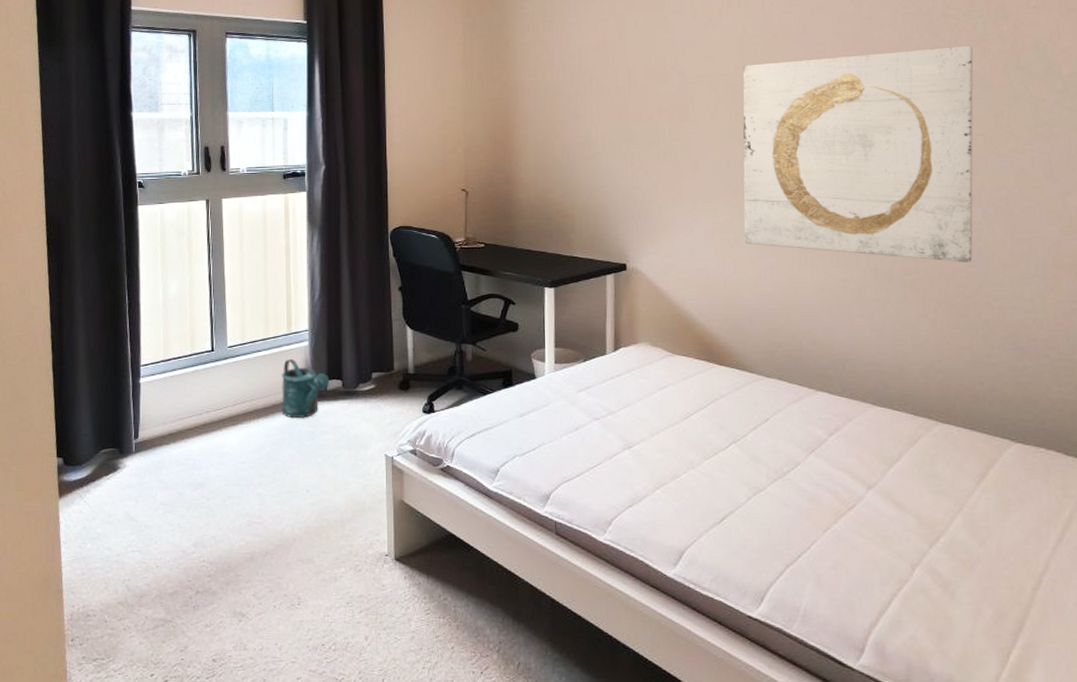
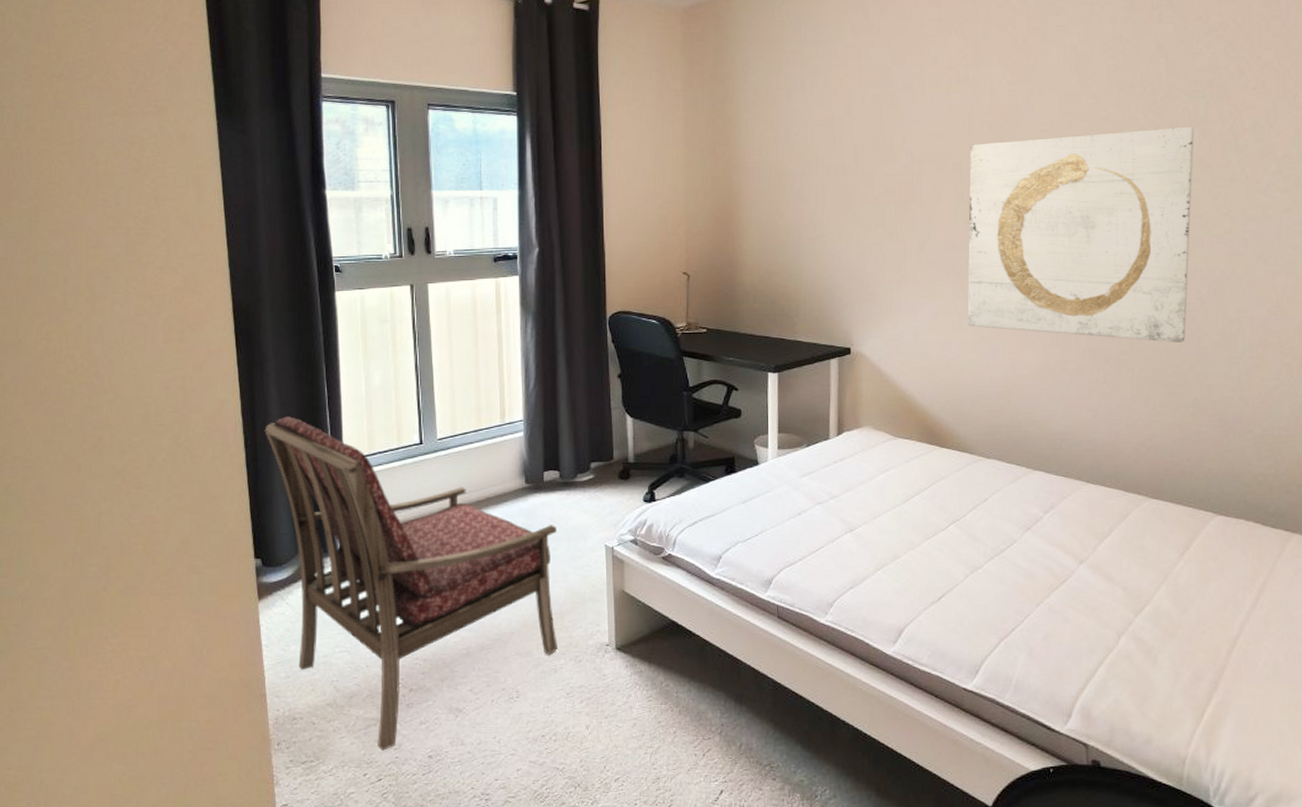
armchair: none [70,322,339,652] -> present [264,416,557,751]
watering can: present [281,358,329,419] -> none [495,450,546,512]

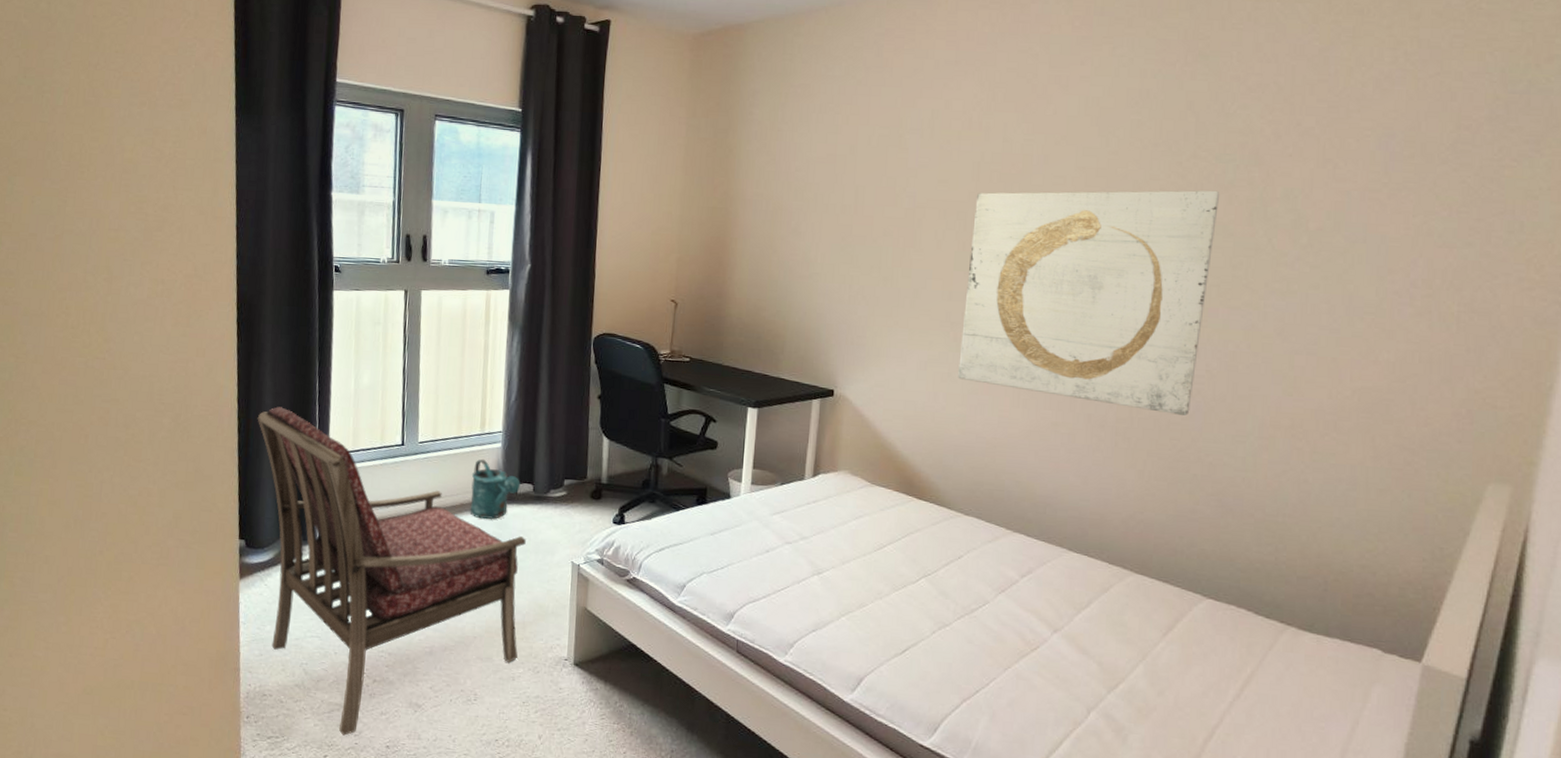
watering can: none [495,450,546,512] -> present [470,459,520,520]

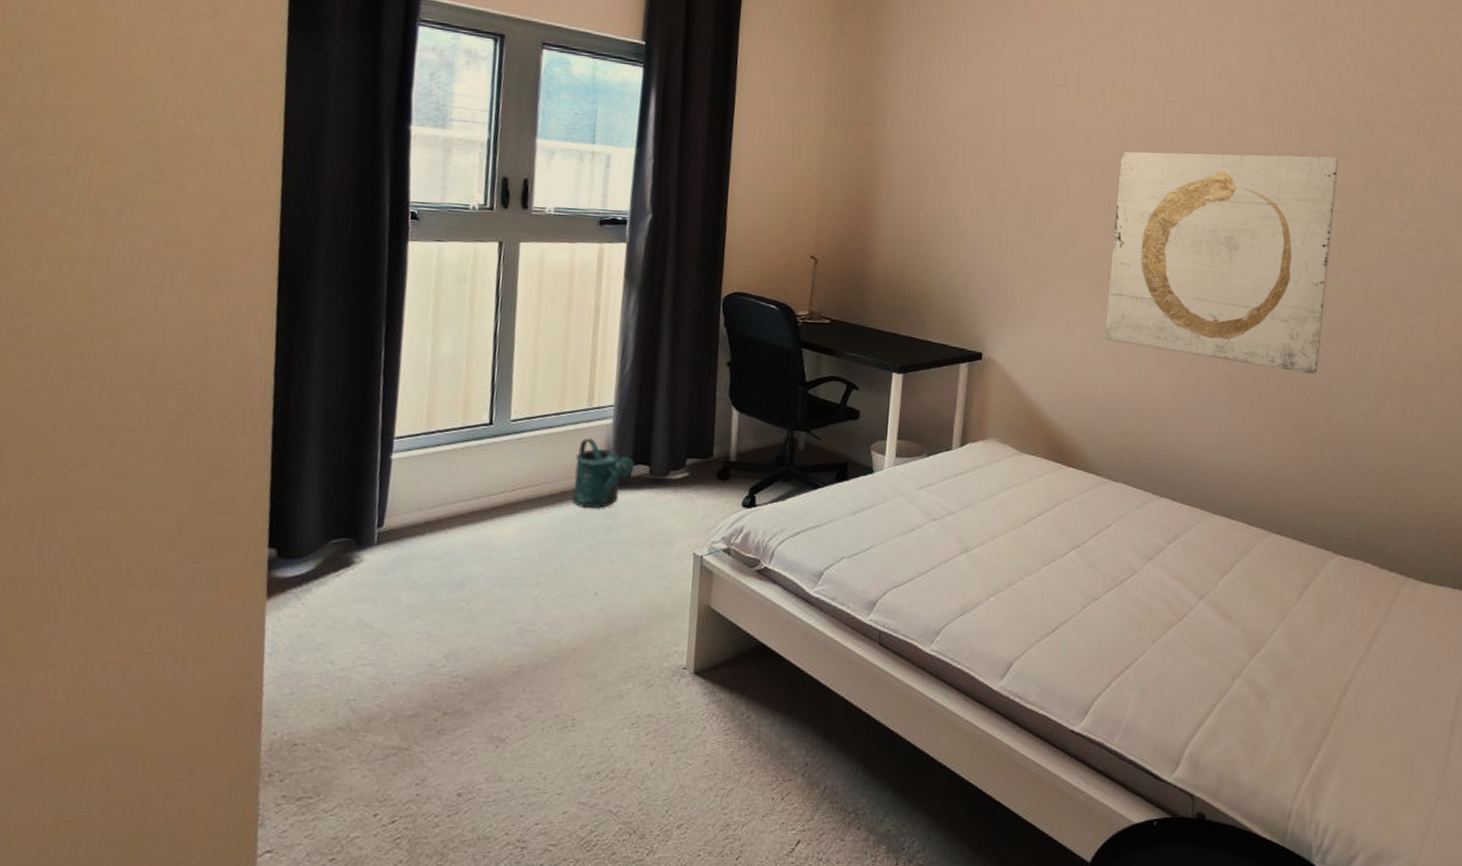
armchair: present [257,406,526,736] -> none [300,381,640,786]

